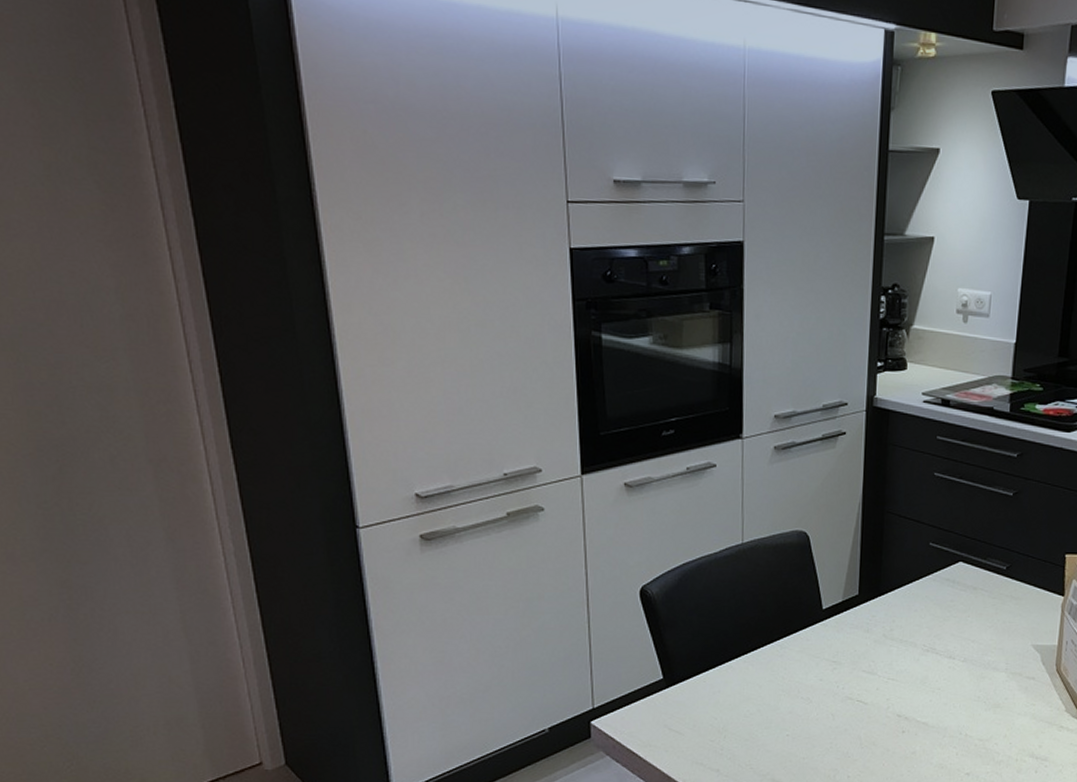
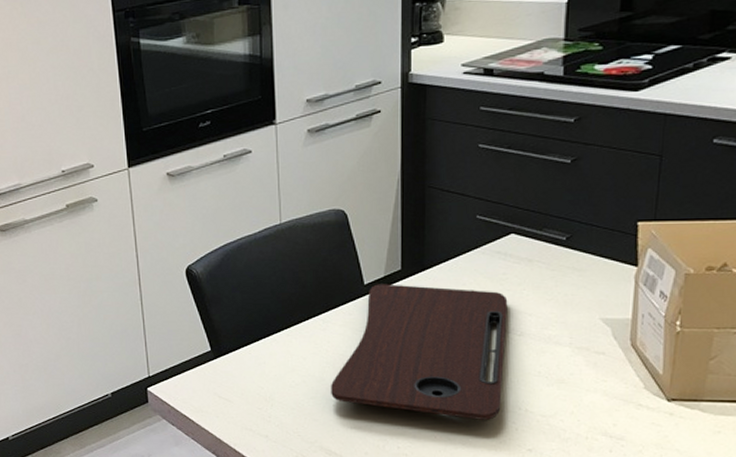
cutting board: none [785,609,954,746] -> present [331,284,508,420]

